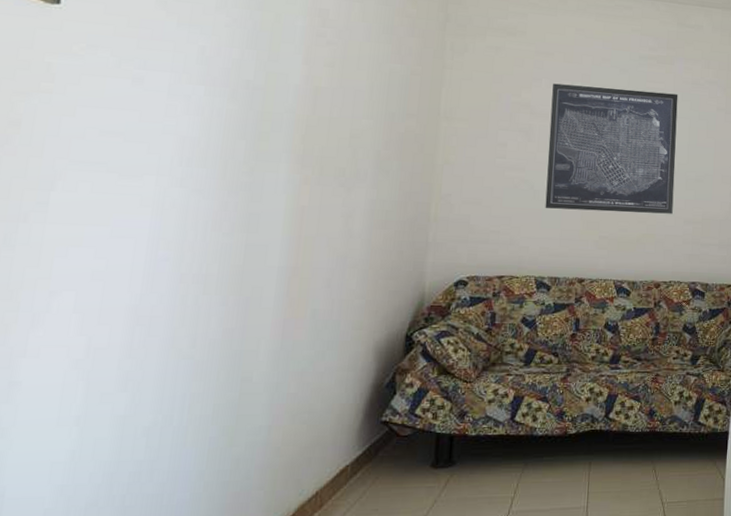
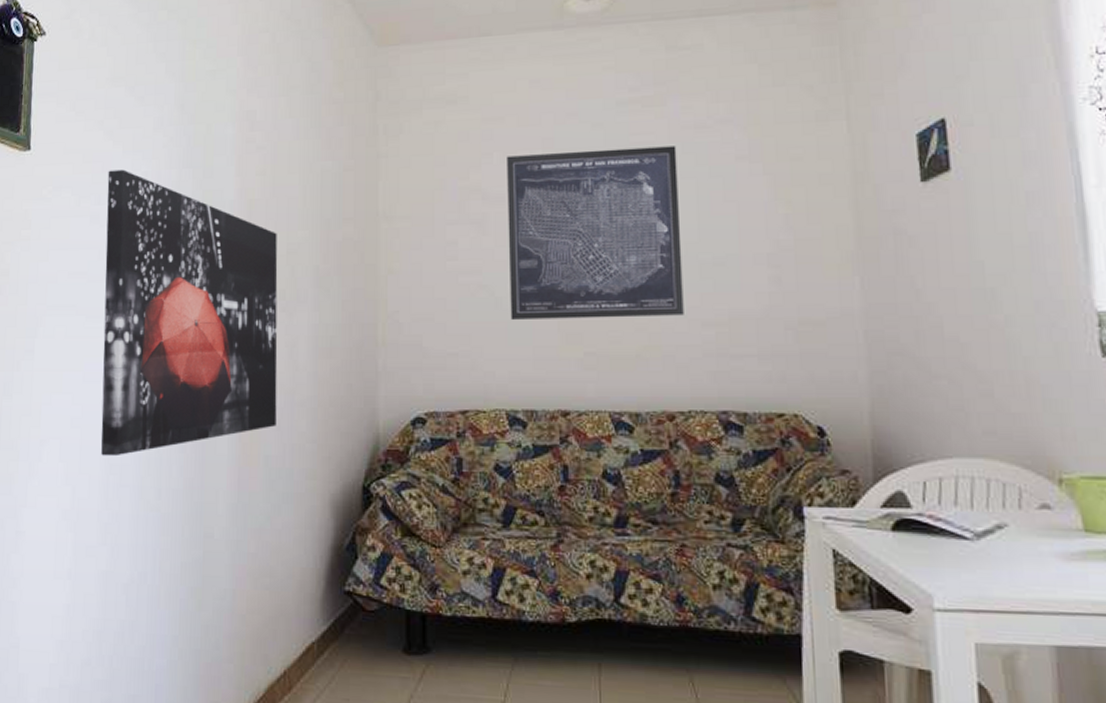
wall art: none [127,38,341,309] -> present [101,169,278,457]

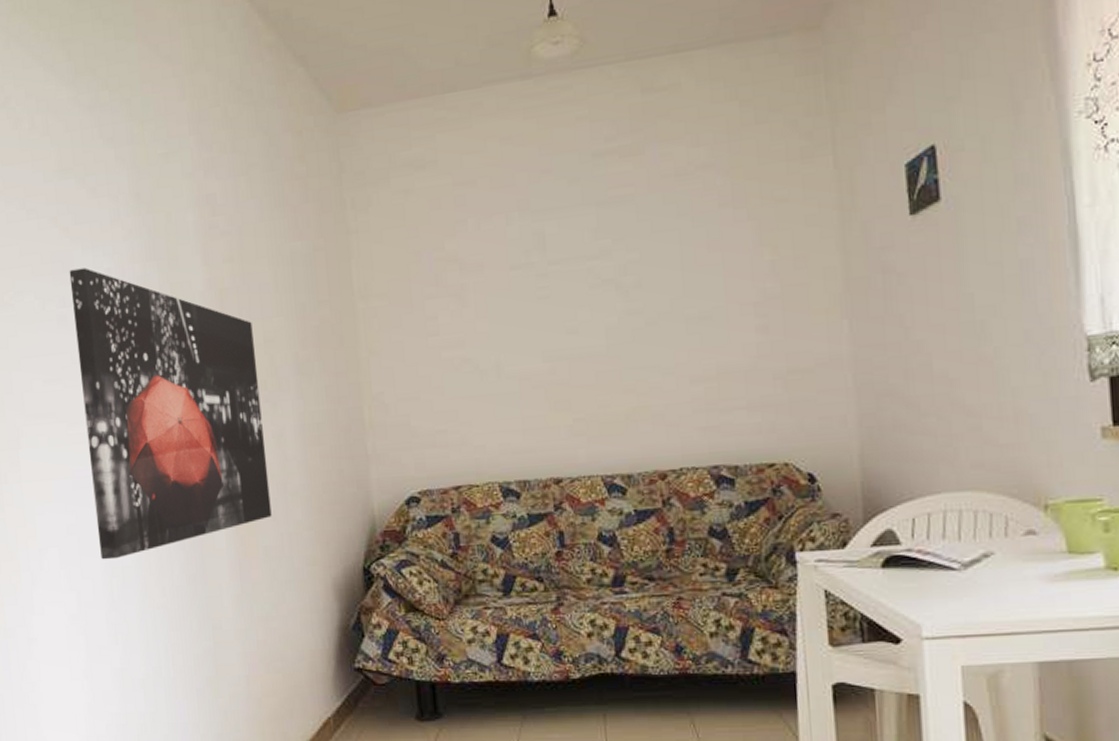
wall art: present [507,146,684,319] -> none [482,197,672,392]

